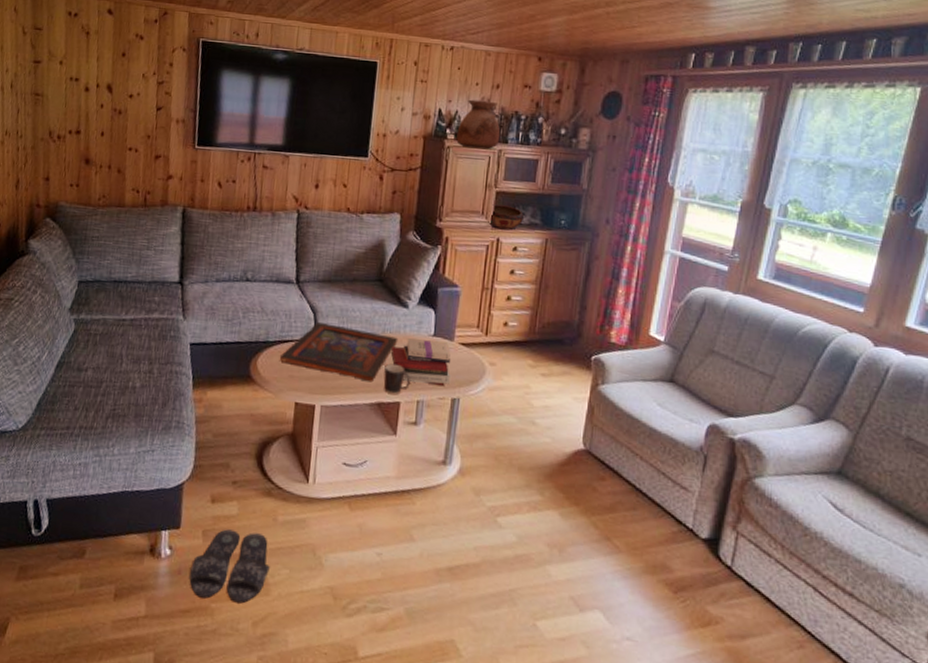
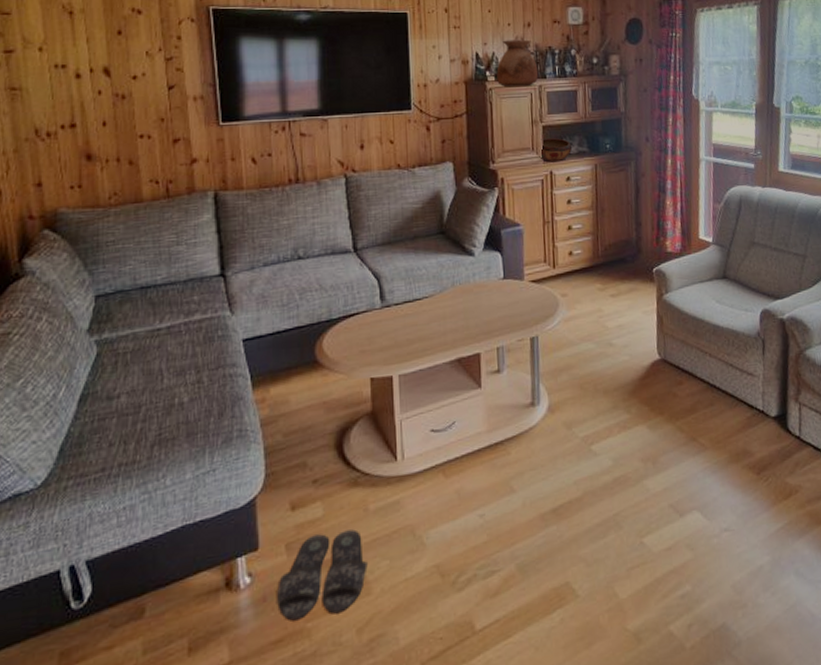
religious icon: present [280,322,399,383] -> none [348,287,469,340]
mug: present [383,363,410,395] -> none [459,314,487,348]
books: present [390,338,451,385] -> none [462,283,526,330]

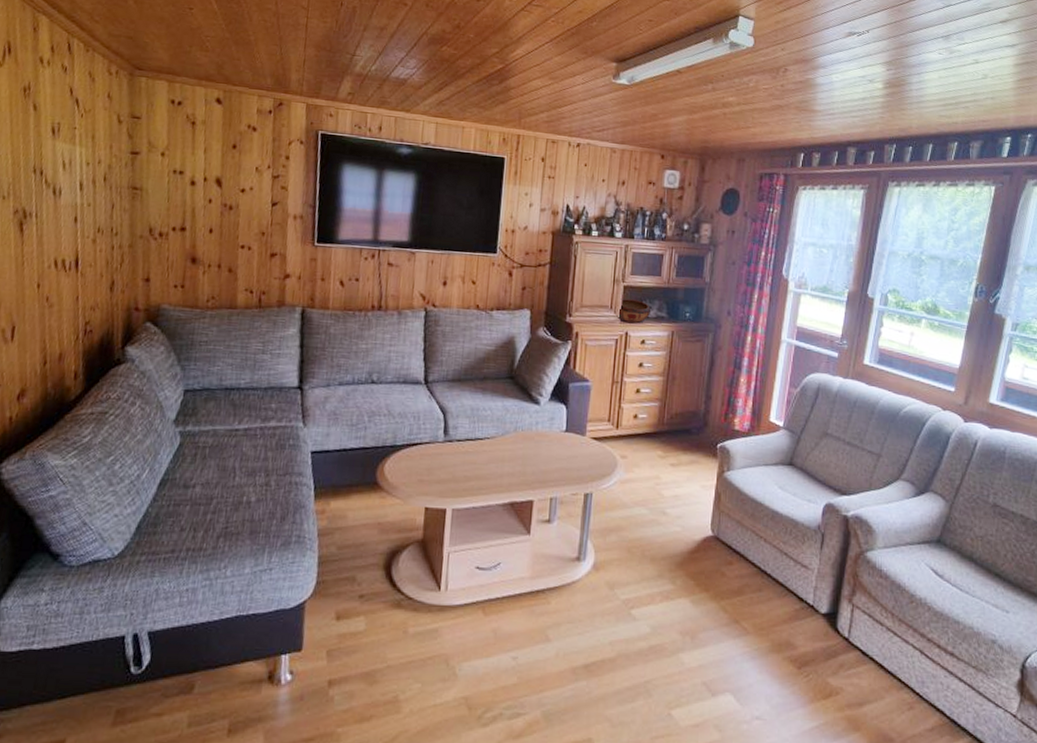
slippers: present [277,529,368,621] -> none [313,647,401,725]
vase: present [497,39,539,88] -> none [584,195,627,245]

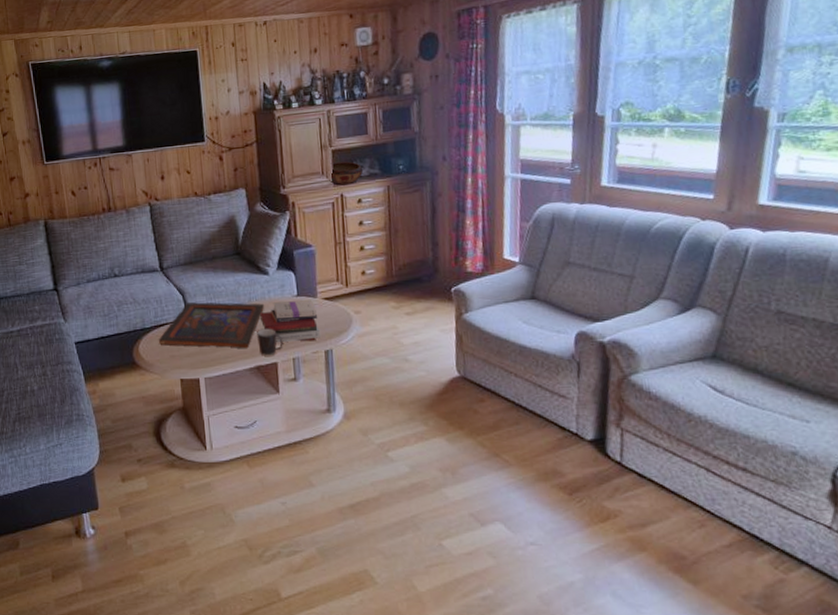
religious icon: none [409,423,531,482] -> present [159,302,265,349]
mug: none [516,461,543,494] -> present [257,328,283,357]
books: none [522,435,583,481] -> present [259,300,320,342]

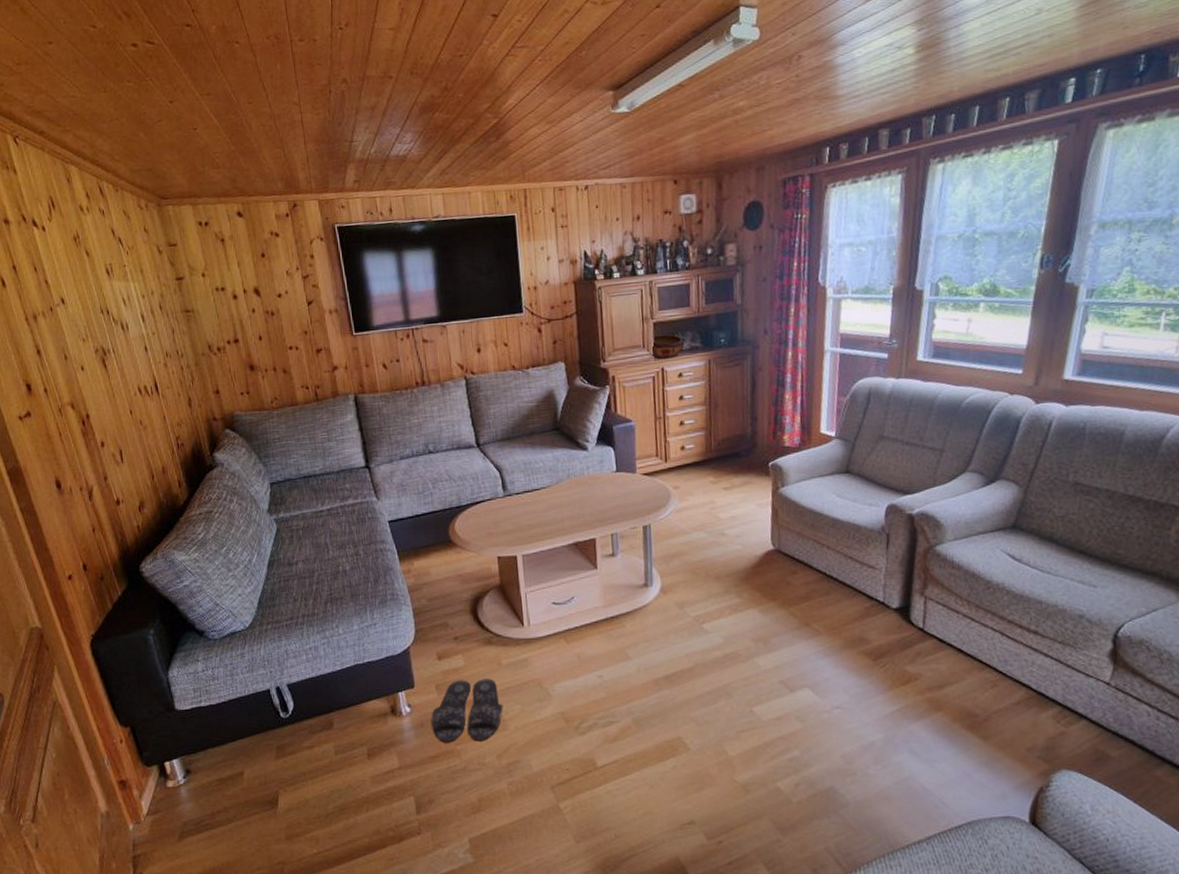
slippers: none [115,502,186,567] -> present [431,678,503,743]
religious icon: present [159,302,265,349] -> none [476,478,584,526]
mug: present [257,328,283,357] -> none [575,504,602,533]
books: present [259,300,320,342] -> none [578,476,639,518]

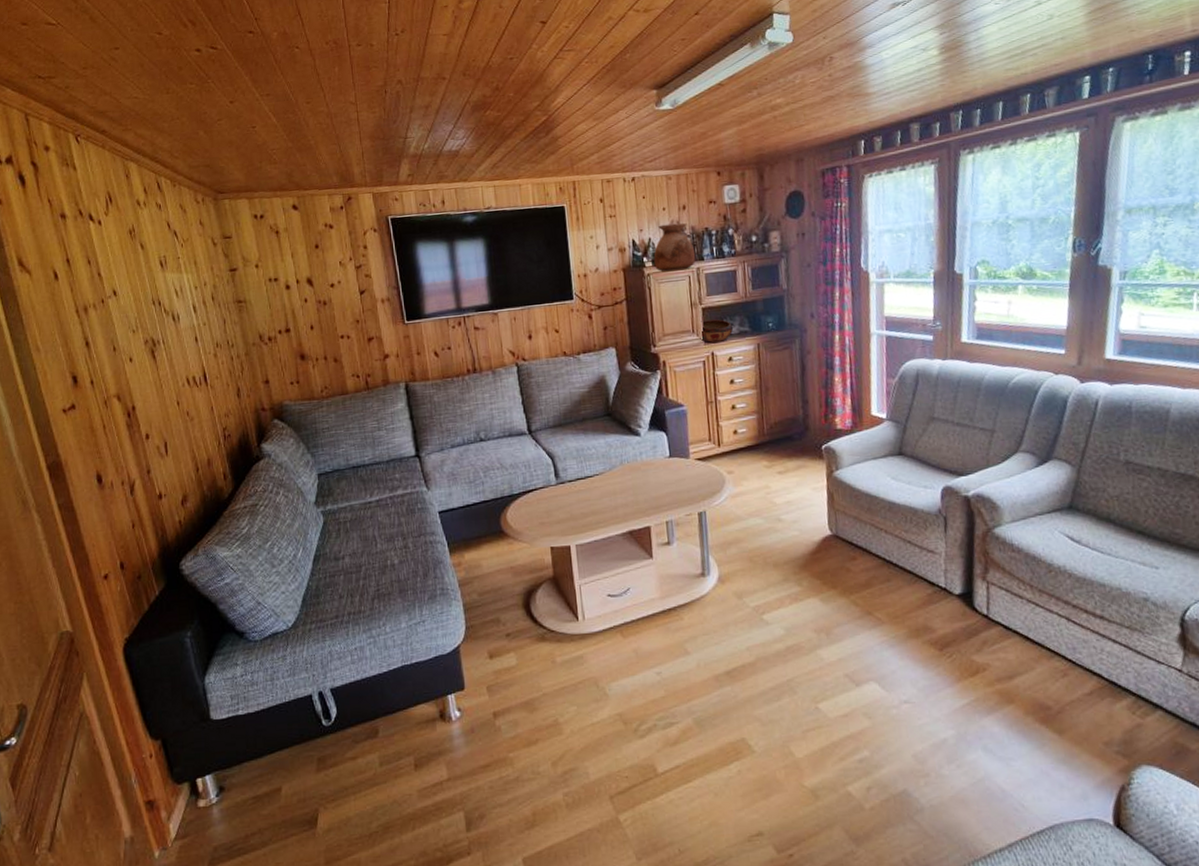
slippers: present [431,678,503,743] -> none [482,678,558,750]
vase: none [605,234,649,285] -> present [654,222,696,272]

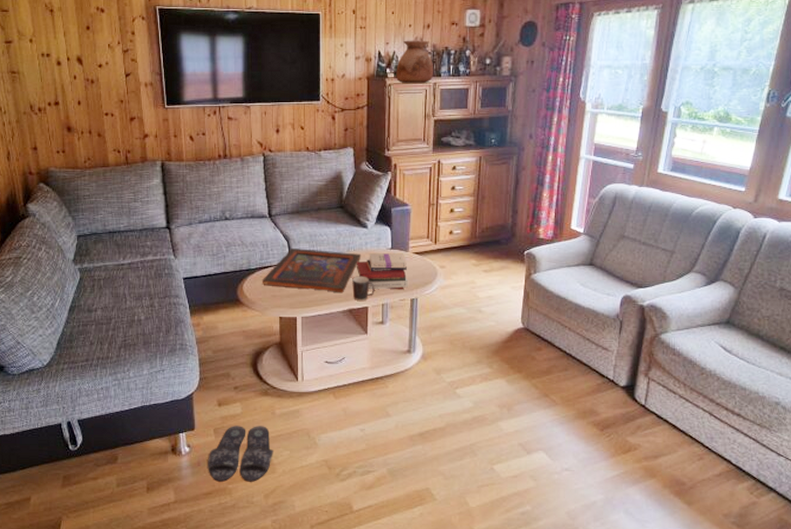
slippers: none [482,678,558,750] -> present [208,426,273,482]
religious icon: none [528,465,637,514] -> present [263,248,362,293]
mug: none [629,491,656,521] -> present [352,276,375,302]
books: none [631,461,693,505] -> present [356,253,408,289]
decorative bowl: present [700,319,734,344] -> none [429,131,460,153]

